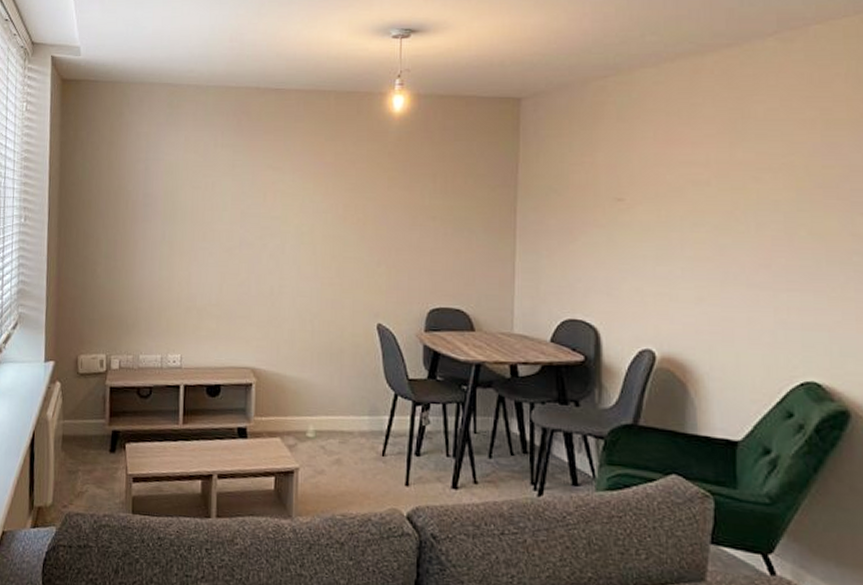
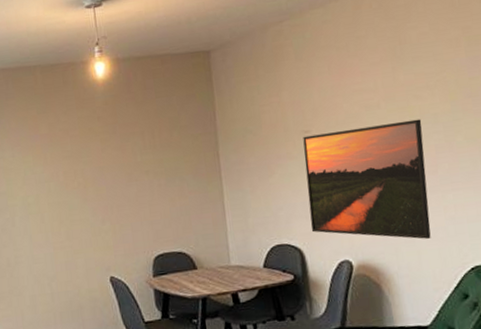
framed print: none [611,203,759,341] -> present [303,119,431,239]

